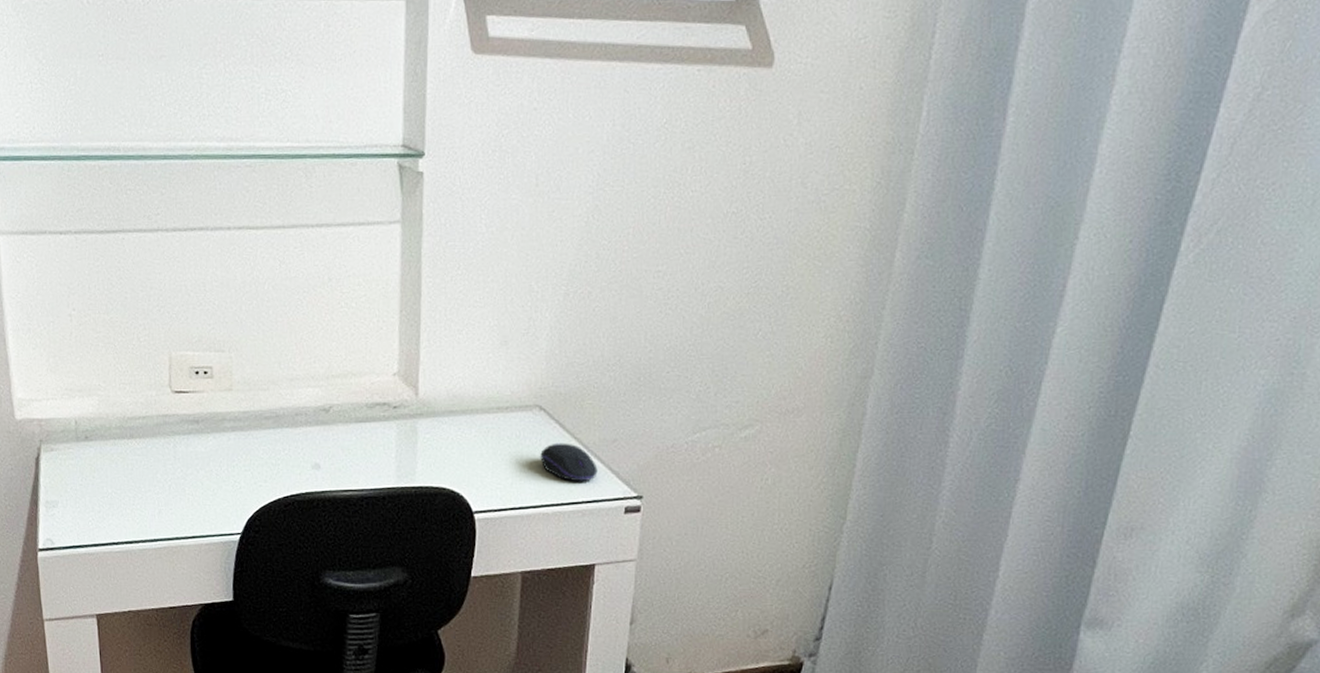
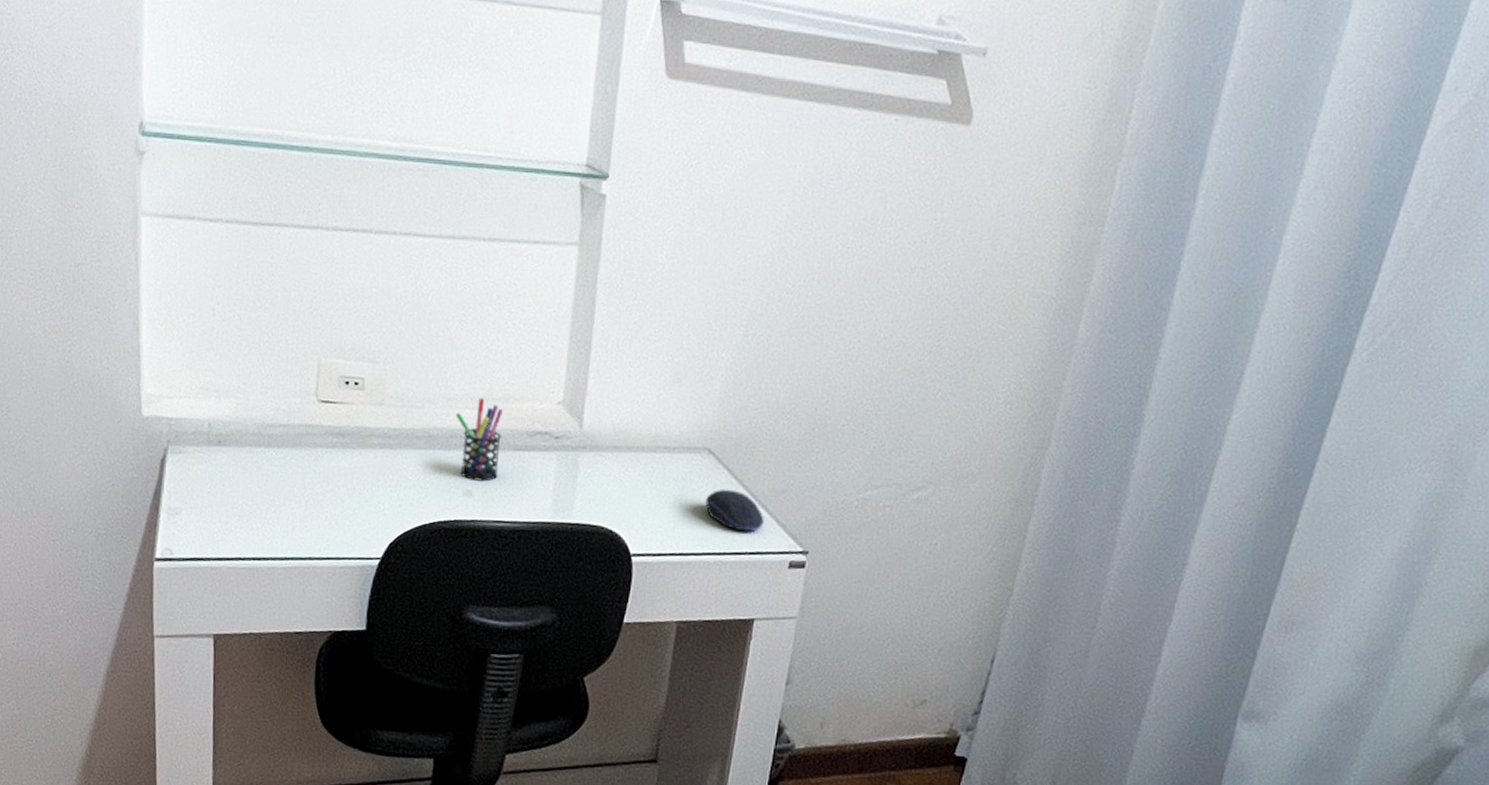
pen holder: none [299,376,343,454] -> present [455,398,503,482]

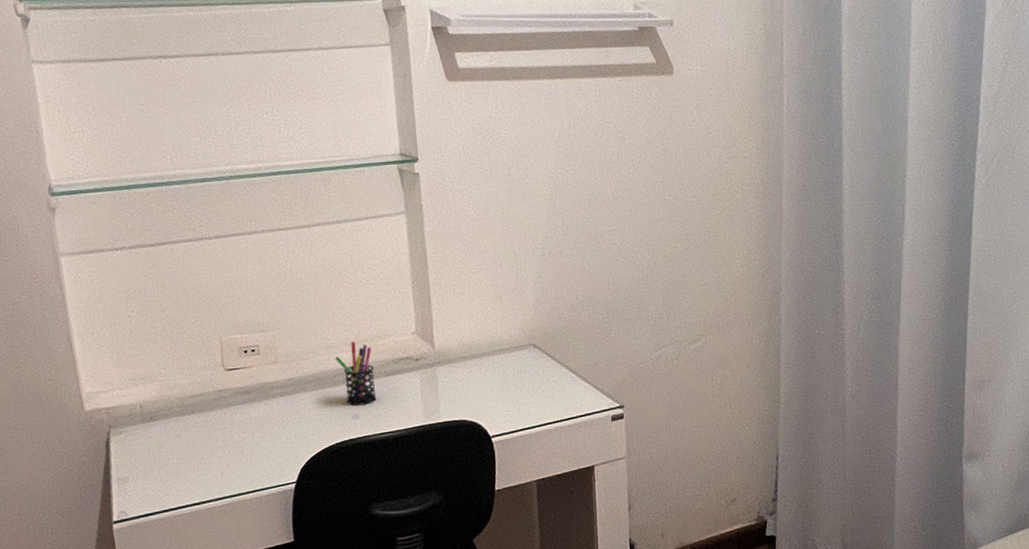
computer mouse: present [705,489,764,533] -> none [539,371,586,401]

